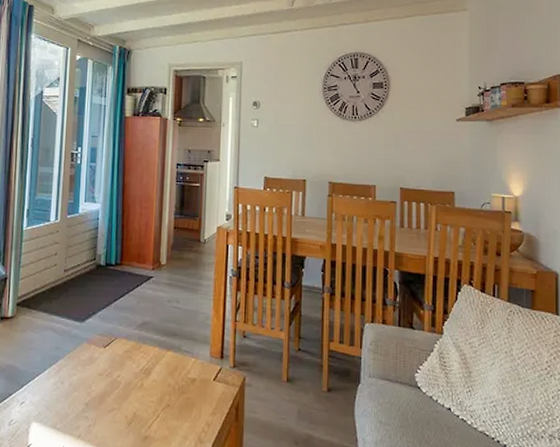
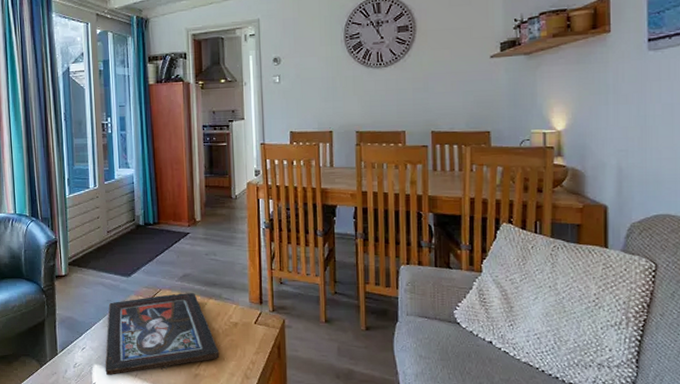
religious icon: none [44,343,174,436] -> present [105,293,220,375]

